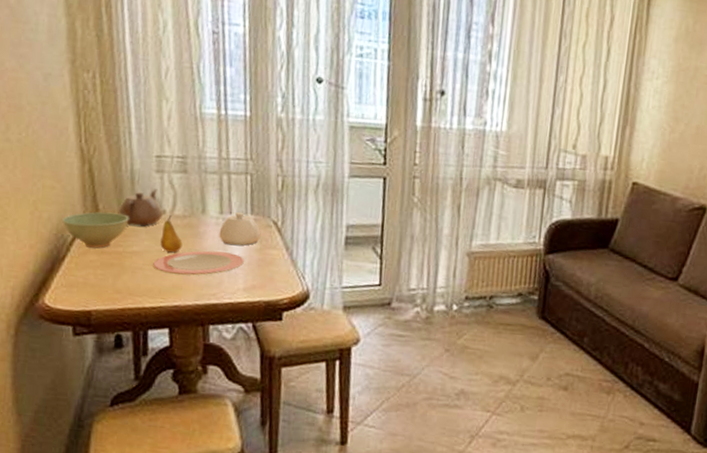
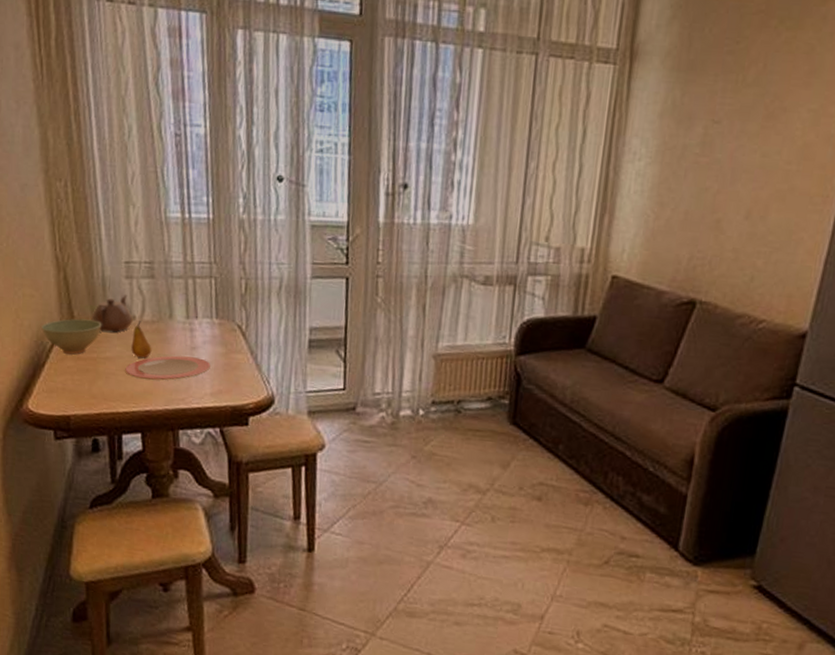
sugar bowl: present [219,211,261,246] -> none [186,316,226,351]

